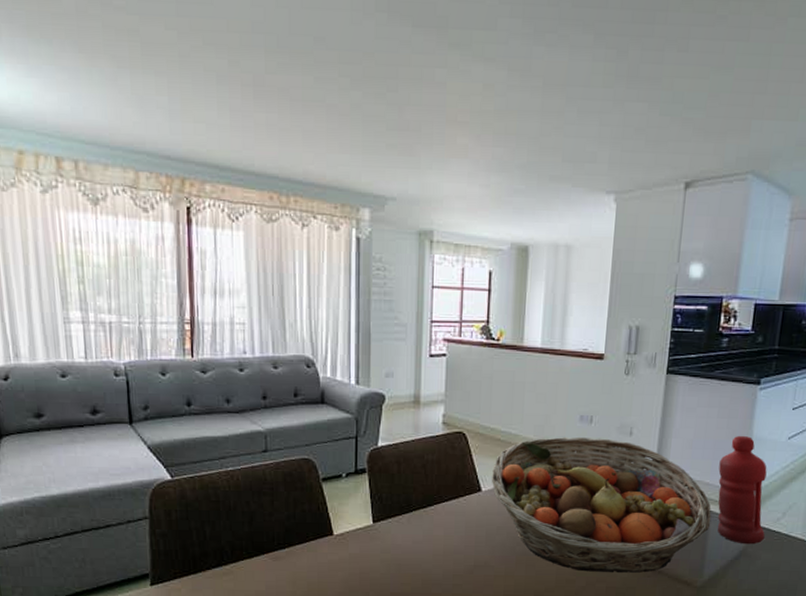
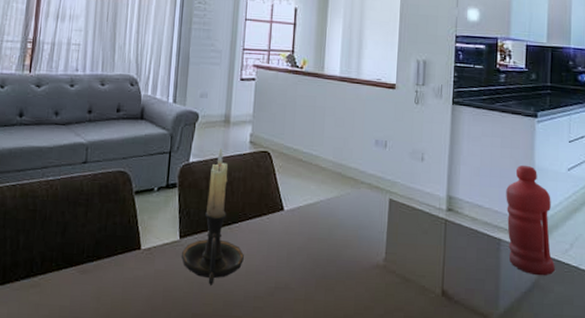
candle holder: none [375,431,441,566] -> present [181,148,244,285]
fruit basket: present [491,436,712,573] -> none [293,160,503,302]

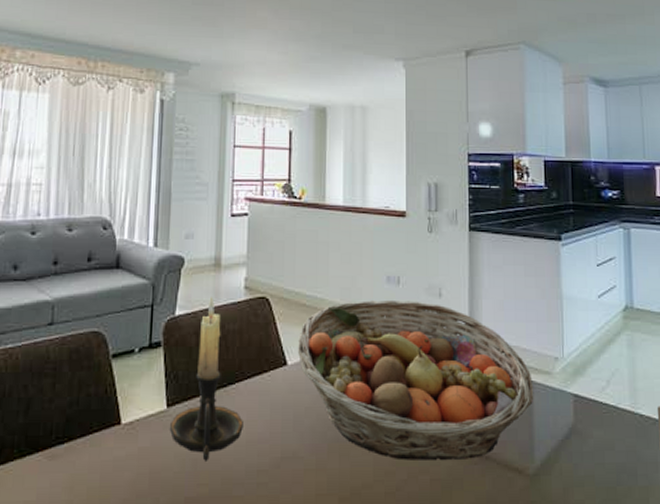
fruit basket: none [293,160,503,302] -> present [297,299,534,461]
water bottle: present [506,165,555,276] -> none [533,294,592,420]

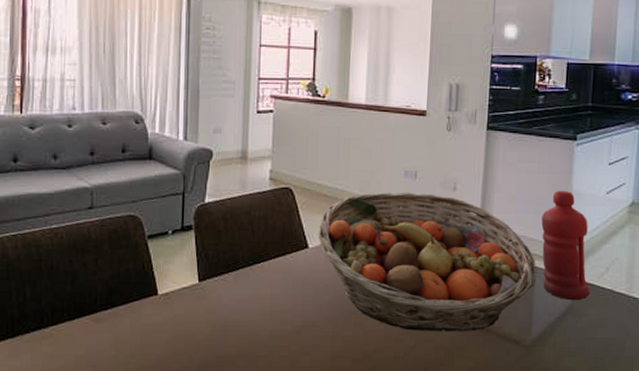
candle holder: present [169,297,243,461] -> none [201,187,268,327]
water bottle: none [533,294,592,420] -> present [541,190,590,301]

